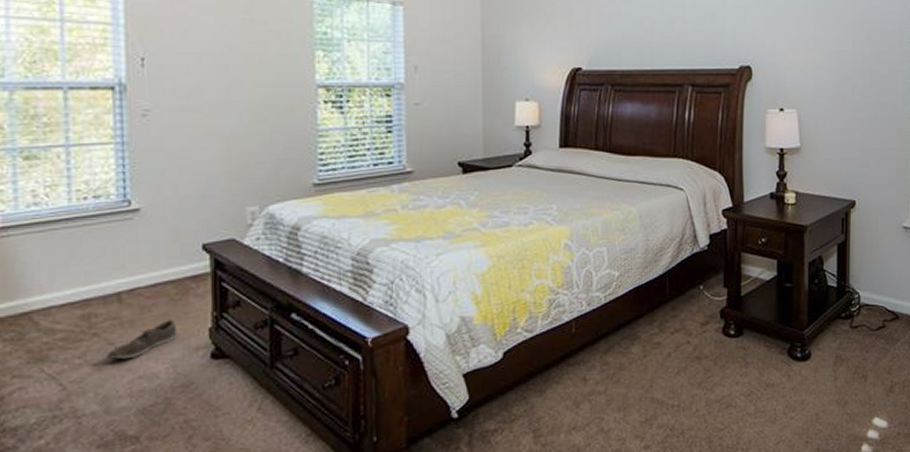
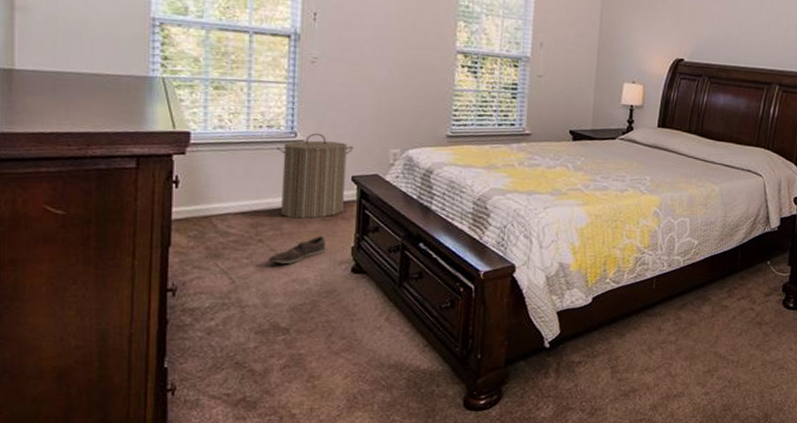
laundry hamper: none [107,198,203,303] -> present [277,132,354,219]

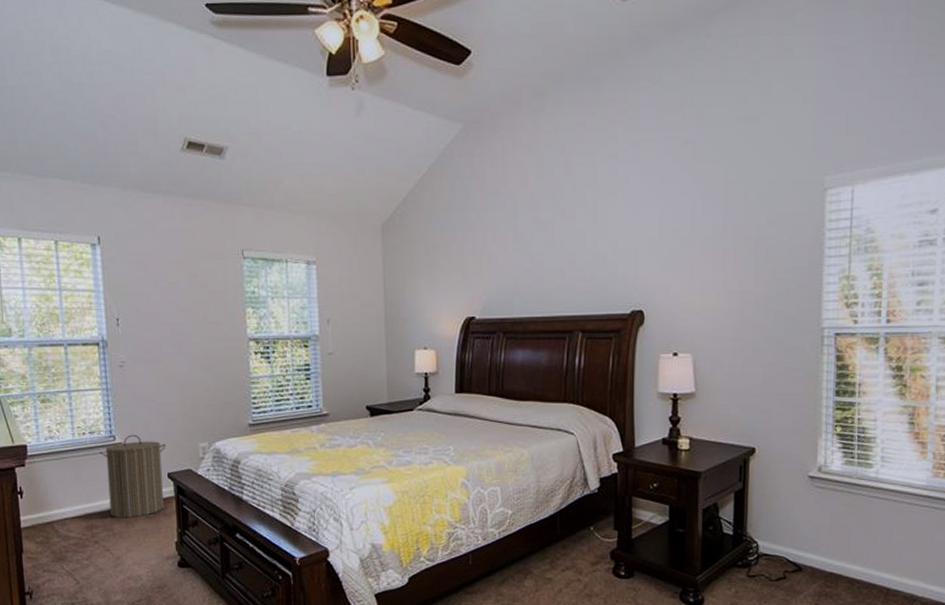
shoe: present [268,236,326,265] -> none [105,534,153,563]

